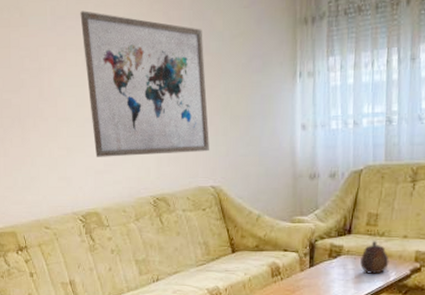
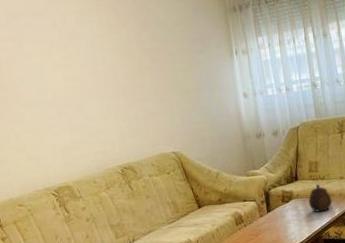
wall art: present [80,11,209,157] -> none [32,8,166,136]

